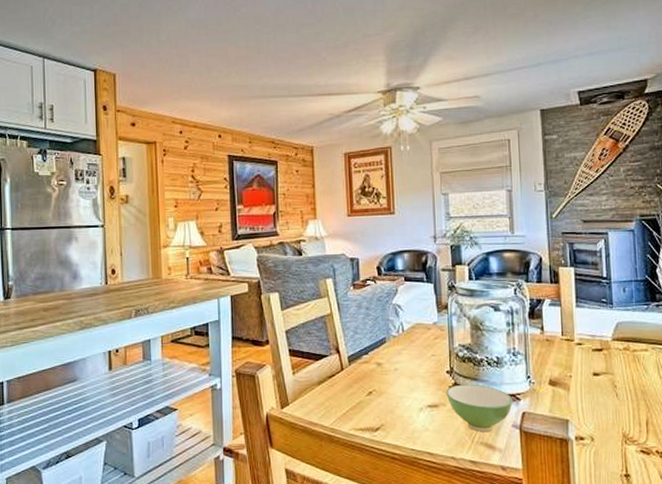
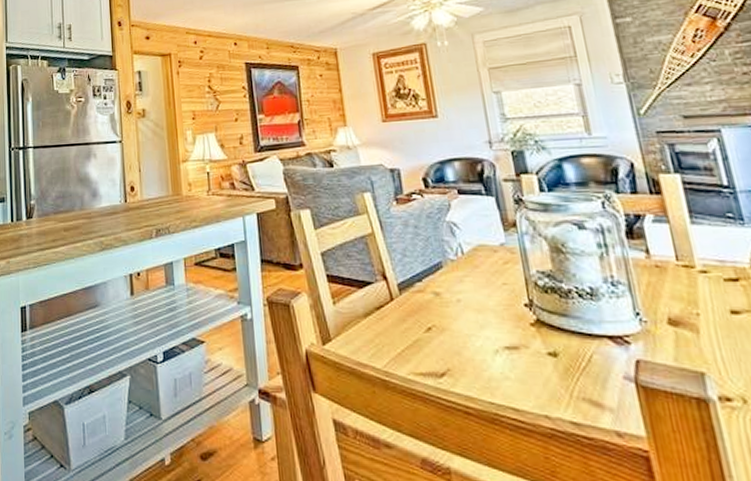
bowl: present [446,384,514,433] -> none [526,321,621,385]

